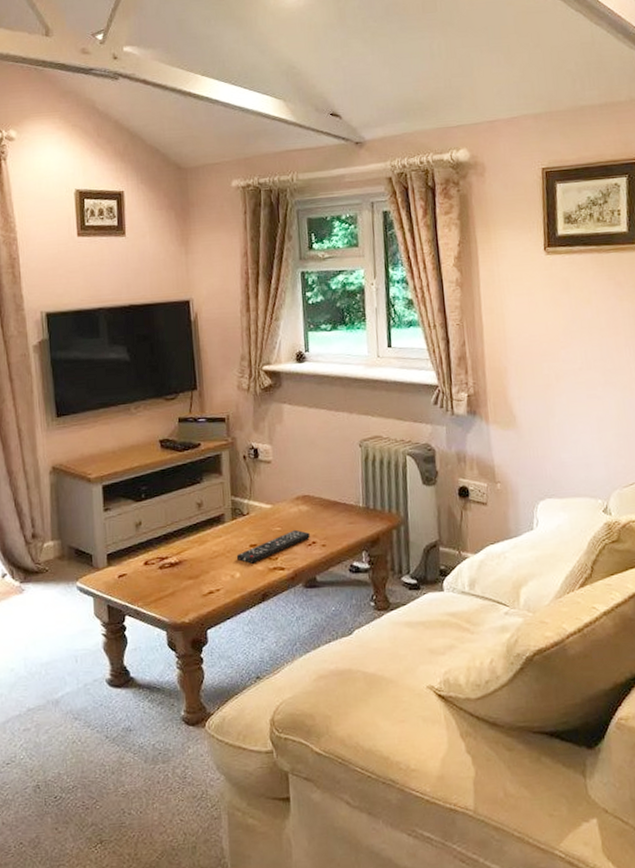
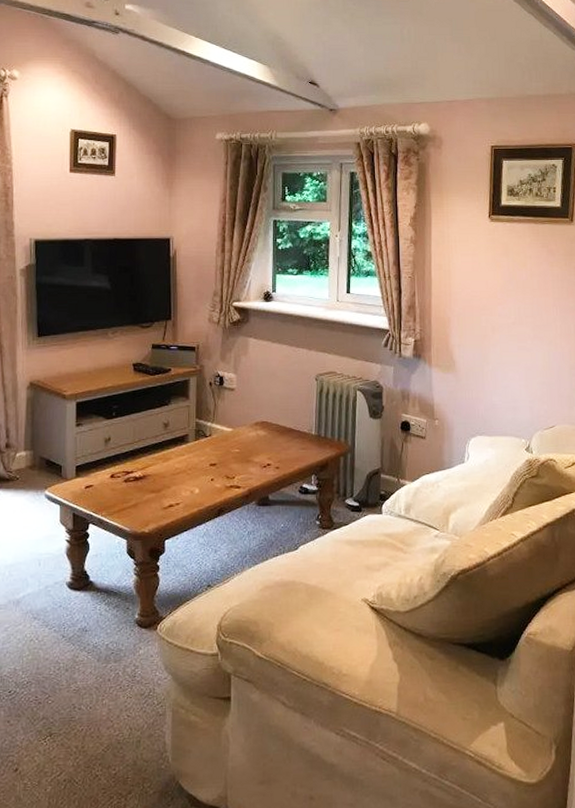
remote control: present [236,529,310,564] -> none [196,452,265,481]

